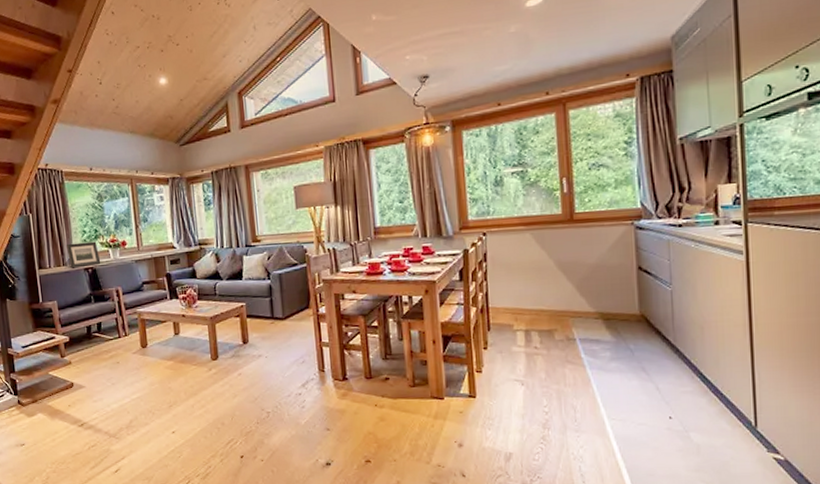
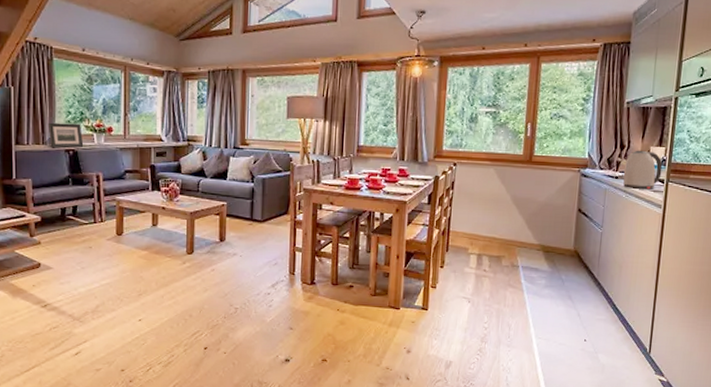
kettle: none [687,190,737,237] -> present [623,150,663,190]

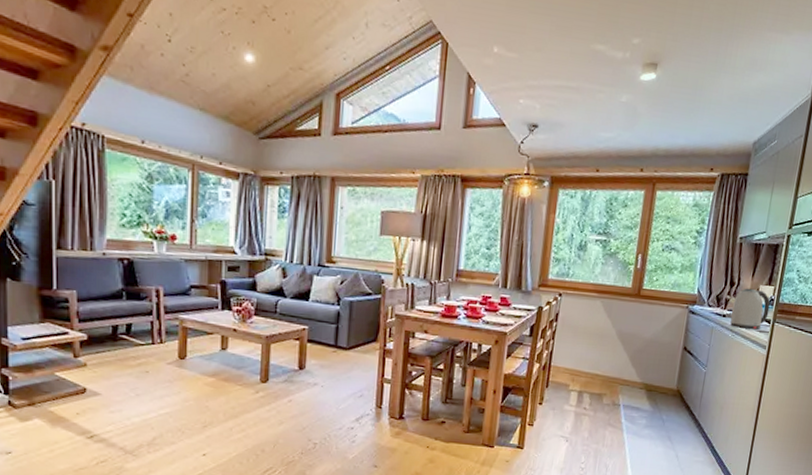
picture frame: present [47,122,84,149] -> none [97,225,141,257]

